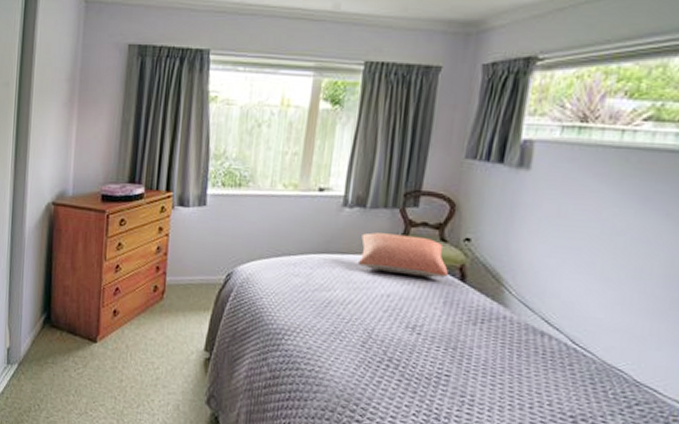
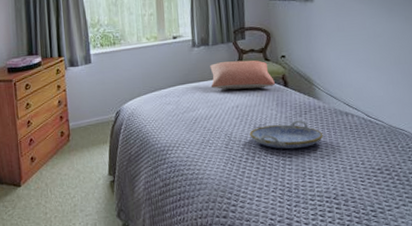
serving tray: none [397,327,502,368] -> present [249,120,324,150]

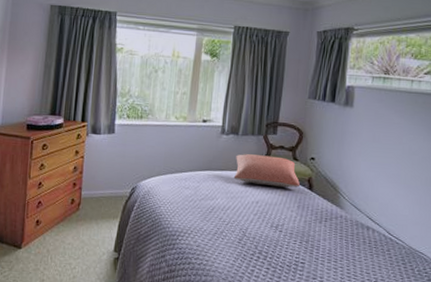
serving tray: present [249,120,324,150] -> none [265,226,341,256]

